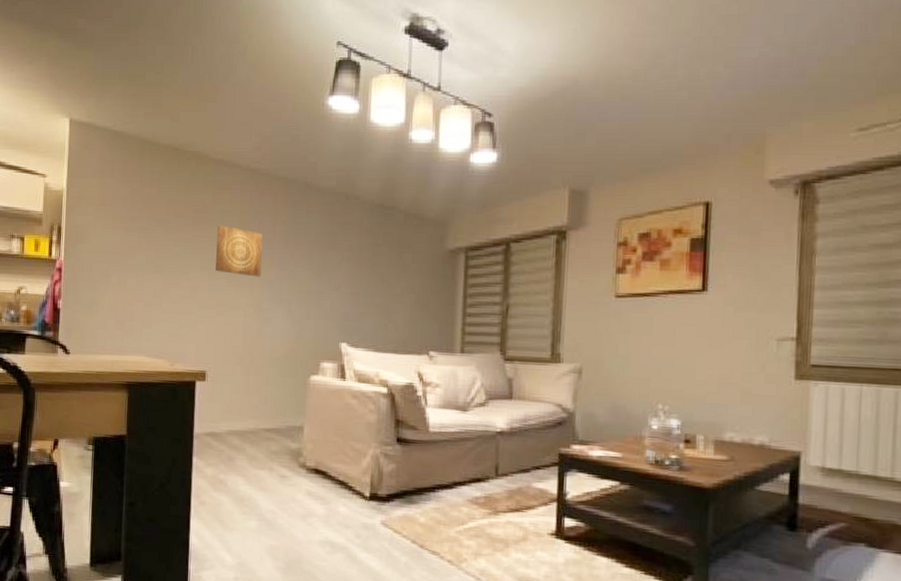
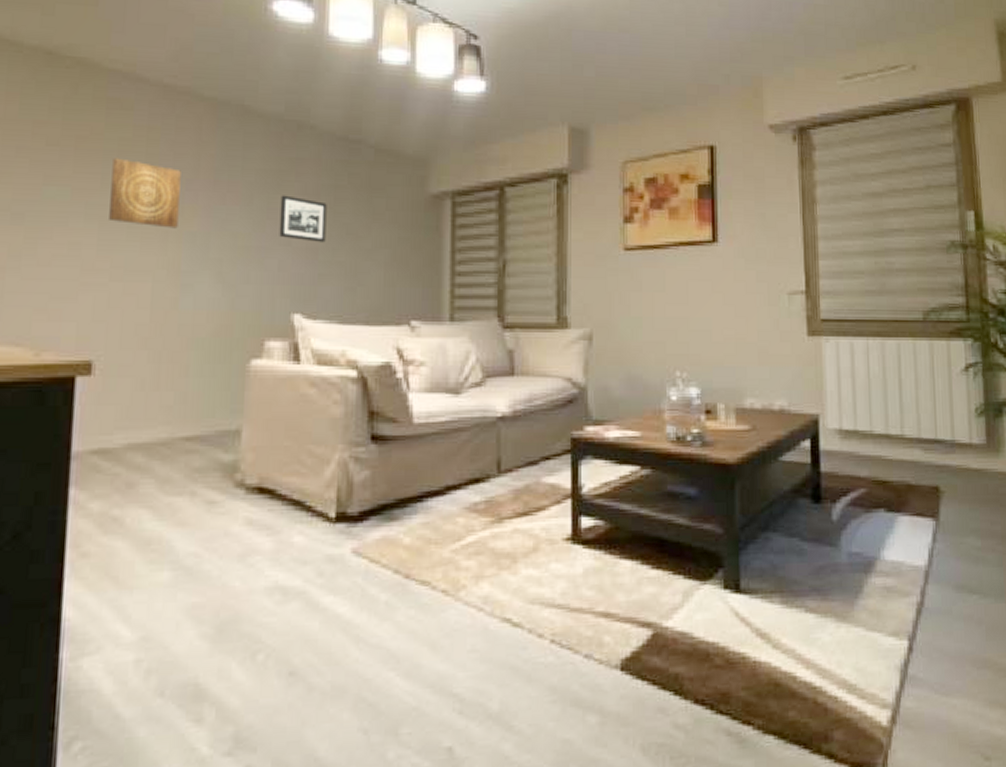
picture frame: none [331,251,367,289] -> present [279,195,327,243]

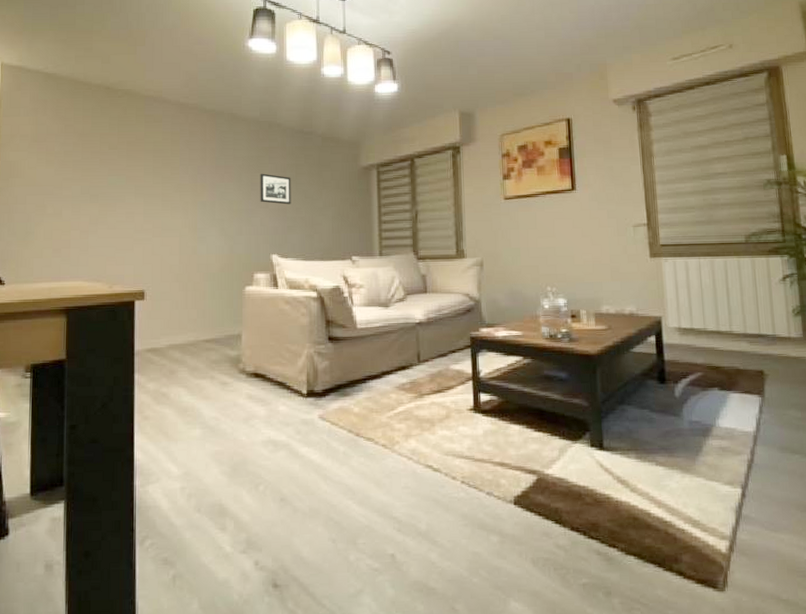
wall art: present [109,157,181,229] -> none [150,154,194,200]

